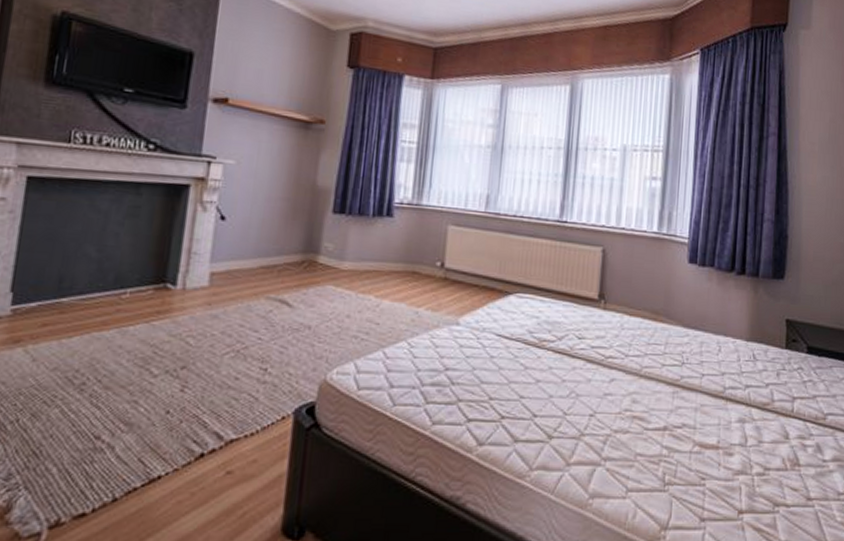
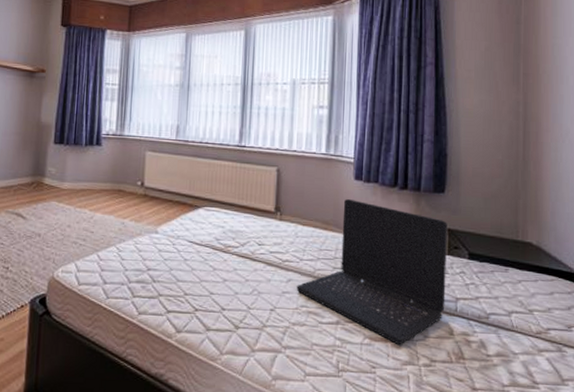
laptop: none [620,285,786,453] -> present [296,199,447,346]

